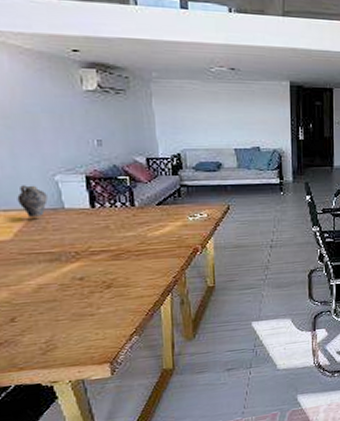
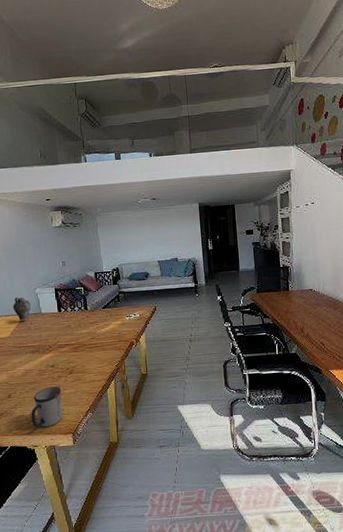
mug: none [47,304,96,358] -> present [31,386,63,427]

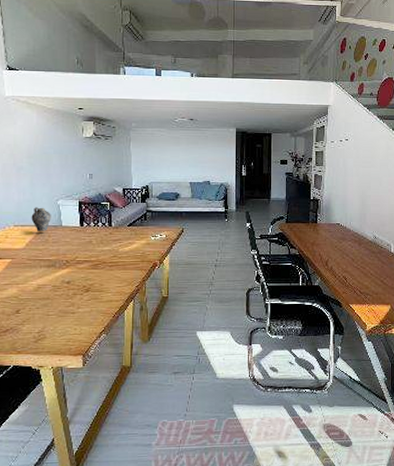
mug: present [31,386,63,427] -> none [39,304,76,347]

